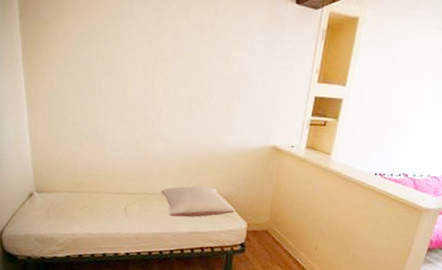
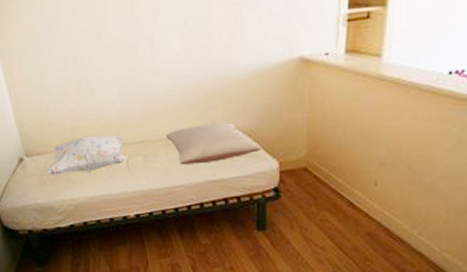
decorative pillow: none [53,182,127,212] -> present [46,135,128,175]

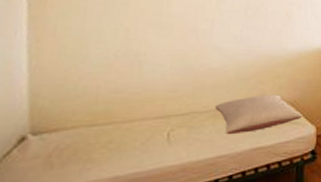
decorative pillow: present [46,135,128,175] -> none [57,107,170,156]

